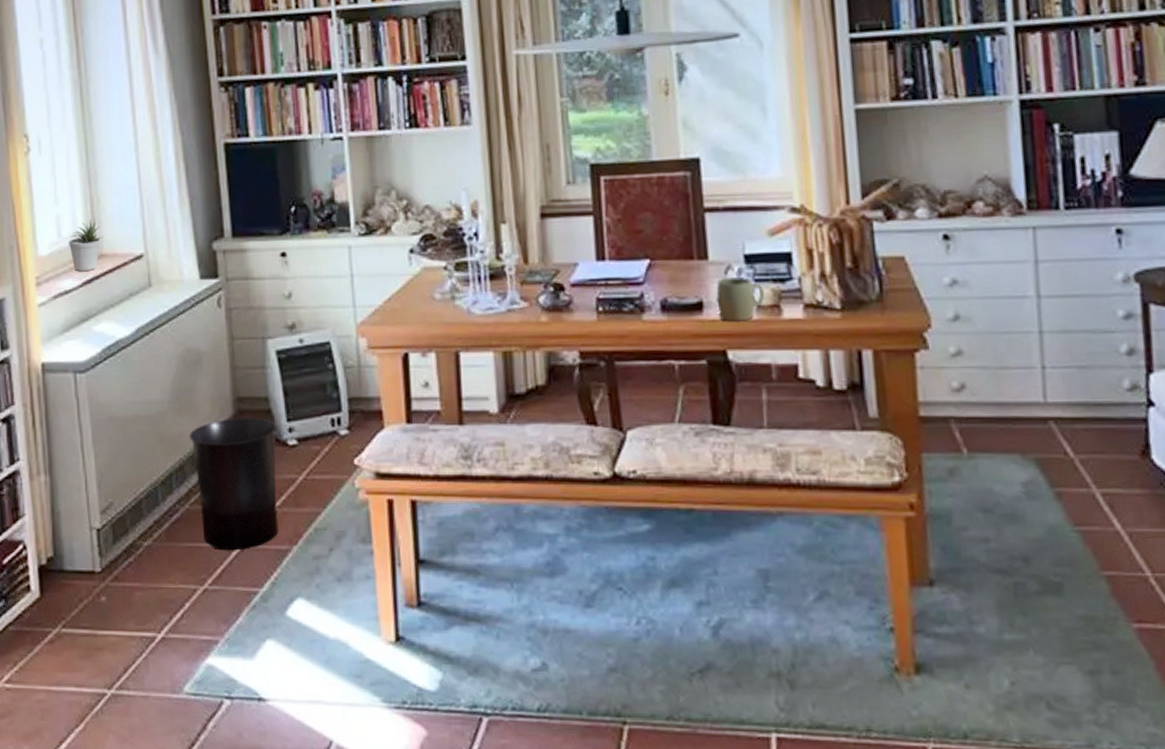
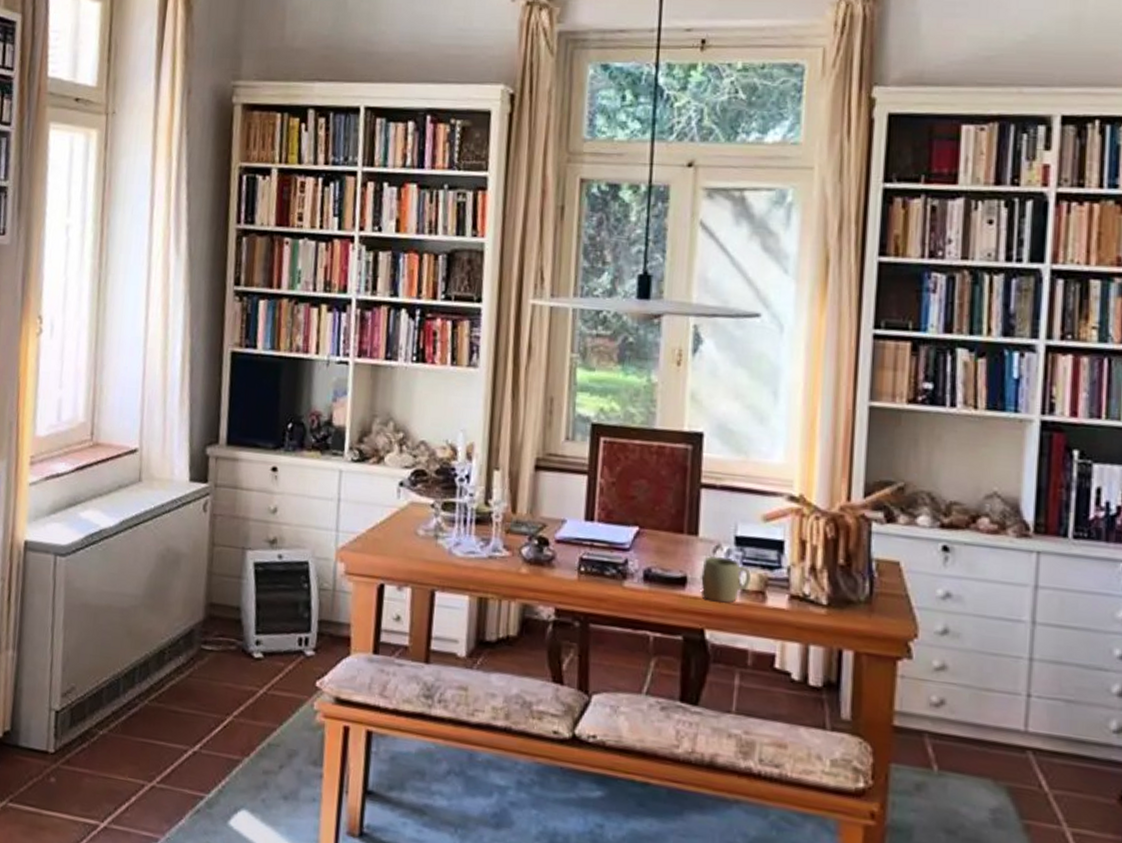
potted plant: present [69,220,104,272] -> none [67,408,103,458]
waste bin: present [189,417,279,551] -> none [158,622,244,753]

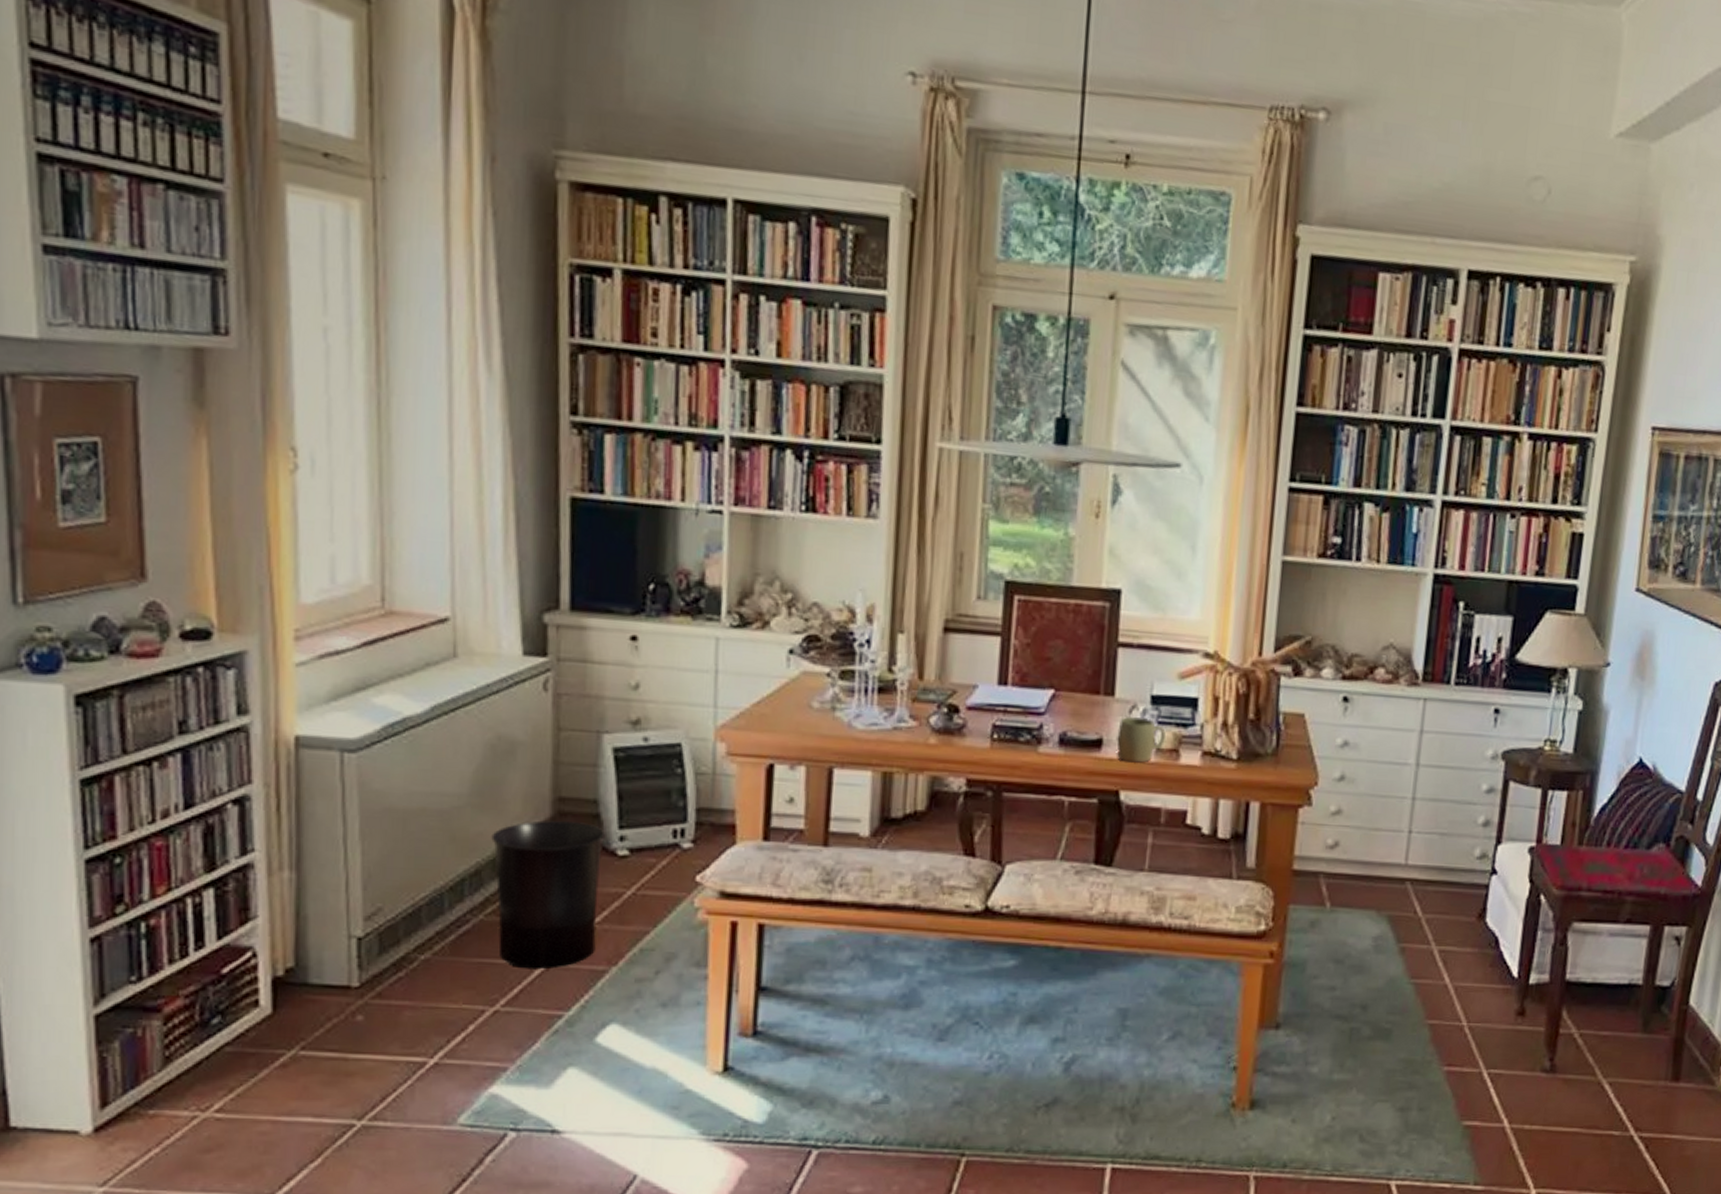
waste bin: none [158,622,244,753] -> present [491,819,605,969]

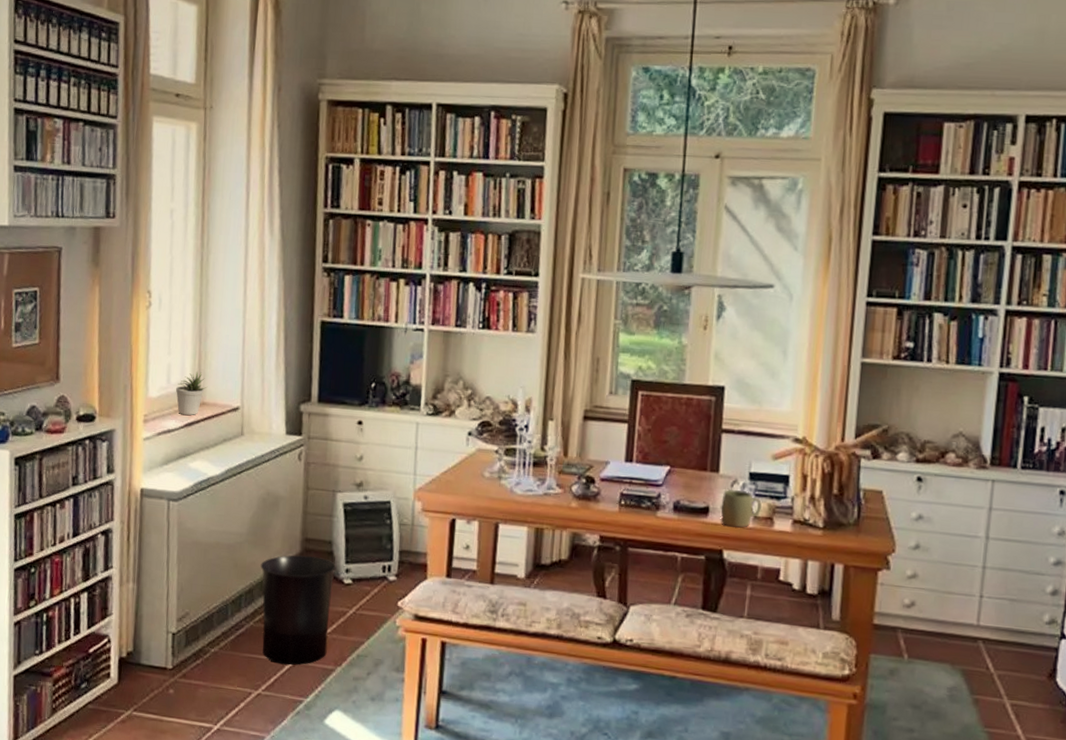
potted plant: none [346,567,397,630] -> present [176,372,208,416]

